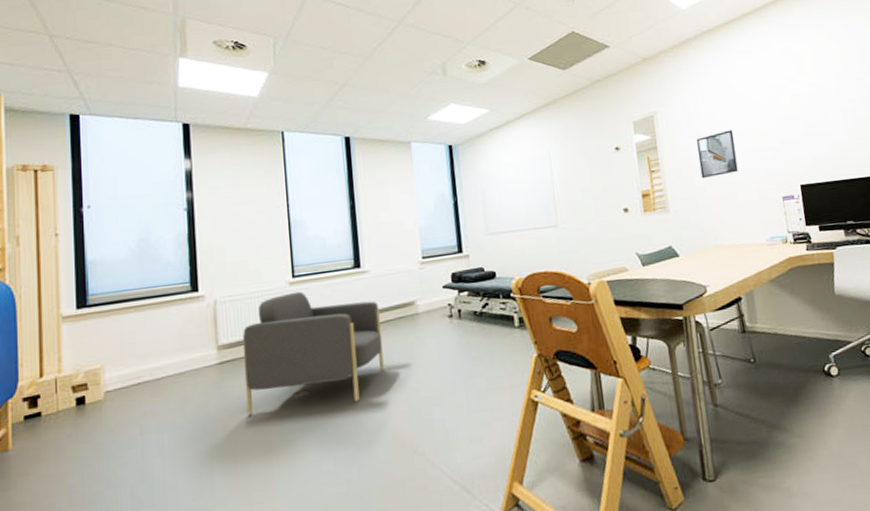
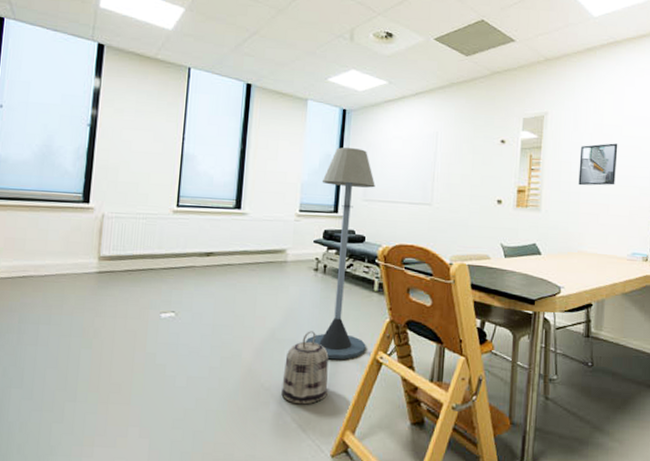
armchair: present [242,291,384,414] -> none [116,220,252,331]
basket: none [435,382,486,465] -> present [281,331,329,405]
floor lamp: none [440,182,518,409] -> present [305,147,375,360]

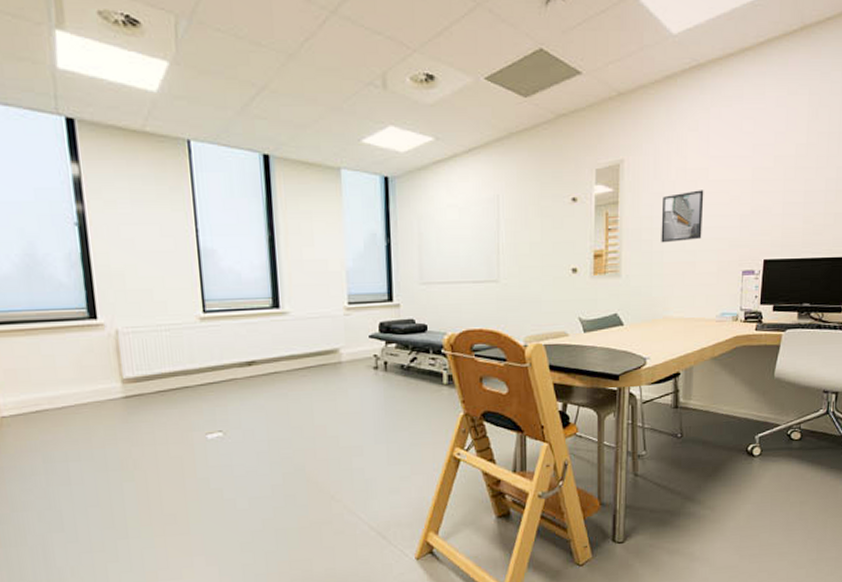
basket: present [281,331,329,405] -> none [354,434,405,512]
floor lamp: present [305,147,375,360] -> none [369,223,441,462]

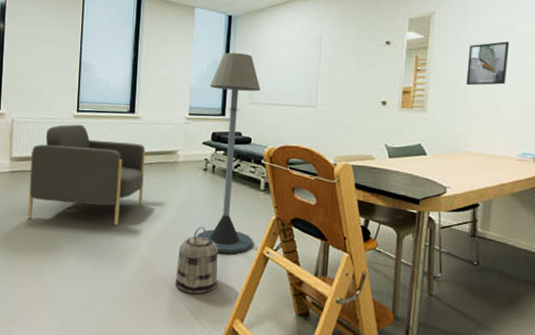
armchair: none [148,328,303,450] -> present [27,124,145,225]
basket: none [354,434,405,512] -> present [175,227,218,295]
floor lamp: none [369,223,441,462] -> present [196,53,261,254]

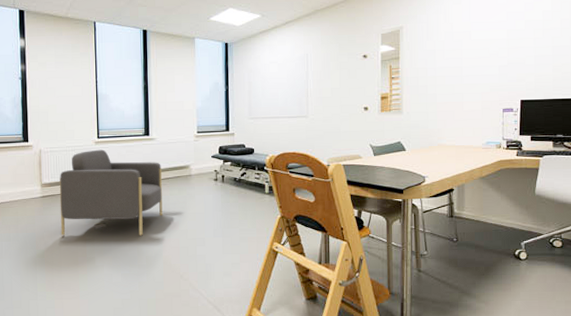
basket: present [175,227,218,295] -> none [197,230,235,290]
floor lamp: present [196,53,261,254] -> none [212,75,263,252]
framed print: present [466,41,510,86] -> none [434,47,468,88]

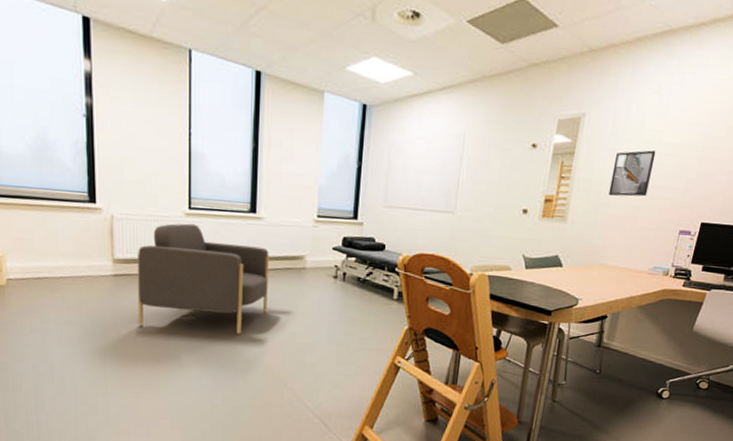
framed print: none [434,47,468,88] -> present [608,150,656,197]

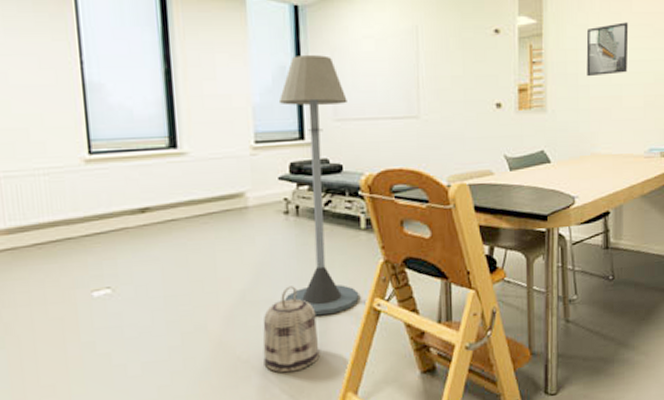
armchair: present [136,223,269,334] -> none [23,171,205,311]
basket: none [303,336,349,403] -> present [263,286,320,373]
floor lamp: none [325,148,397,364] -> present [278,55,359,316]

